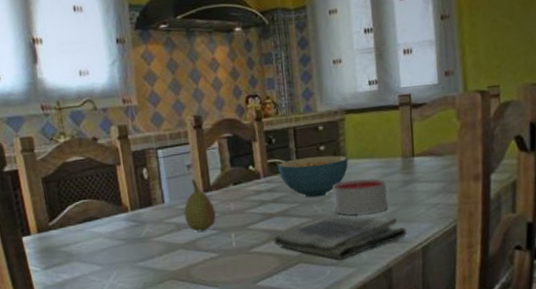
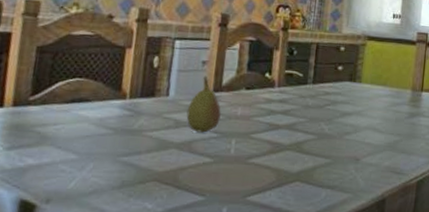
dish towel: present [273,215,407,260] -> none [273,136,406,184]
cereal bowl: present [277,155,348,198] -> none [293,74,363,116]
candle: present [333,178,388,216] -> none [341,104,395,142]

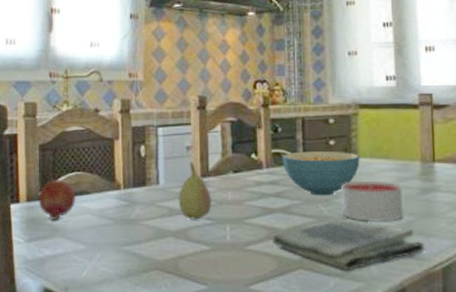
fruit: none [26,84,74,128] -> present [37,180,76,220]
dish towel: none [273,136,406,184] -> present [271,218,425,271]
cereal bowl: none [293,74,363,116] -> present [281,151,360,196]
candle: none [341,104,395,142] -> present [341,180,404,223]

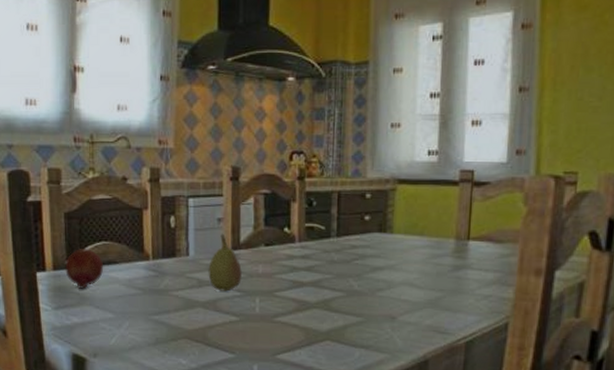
dish towel: present [271,218,425,271] -> none [300,293,451,343]
cereal bowl: present [281,151,360,196] -> none [315,226,394,271]
candle: present [341,180,404,223] -> none [371,256,435,298]

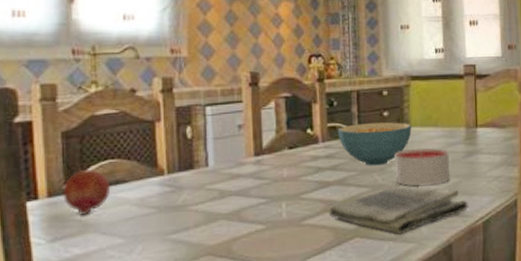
fruit: present [208,233,242,292] -> none [230,140,266,200]
dish towel: none [300,293,451,343] -> present [328,185,468,234]
cereal bowl: none [315,226,394,271] -> present [337,122,412,166]
candle: none [371,256,435,298] -> present [394,147,450,187]

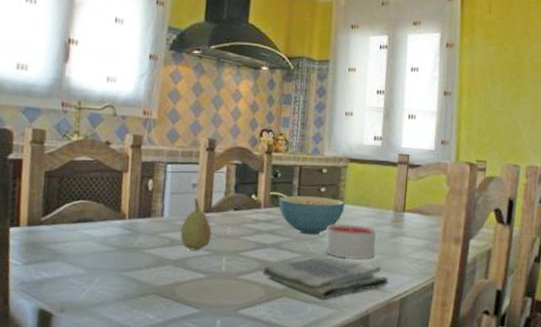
fruit: present [62,170,111,215] -> none [39,206,80,245]
fruit: none [230,140,266,200] -> present [180,197,212,251]

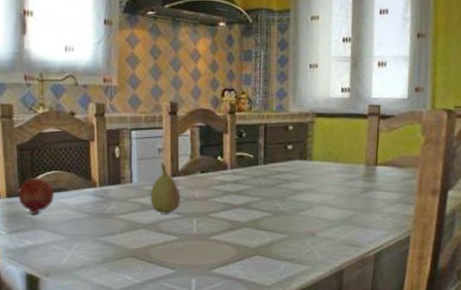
fruit: none [39,206,80,245] -> present [17,178,55,214]
dish towel: present [262,255,389,300] -> none [232,213,362,257]
cereal bowl: present [278,195,345,235] -> none [244,155,314,194]
candle: present [325,224,377,260] -> none [294,181,348,217]

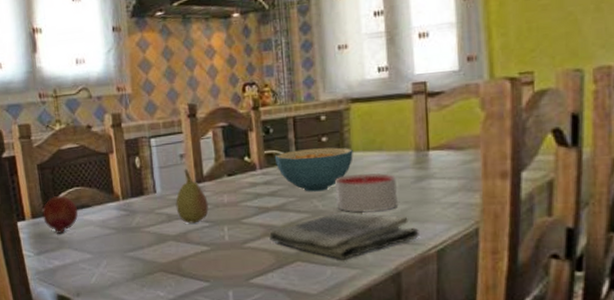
dish towel: none [232,213,362,257] -> present [268,211,419,260]
cereal bowl: none [244,155,314,194] -> present [274,147,353,192]
candle: none [294,181,348,217] -> present [335,172,398,214]

